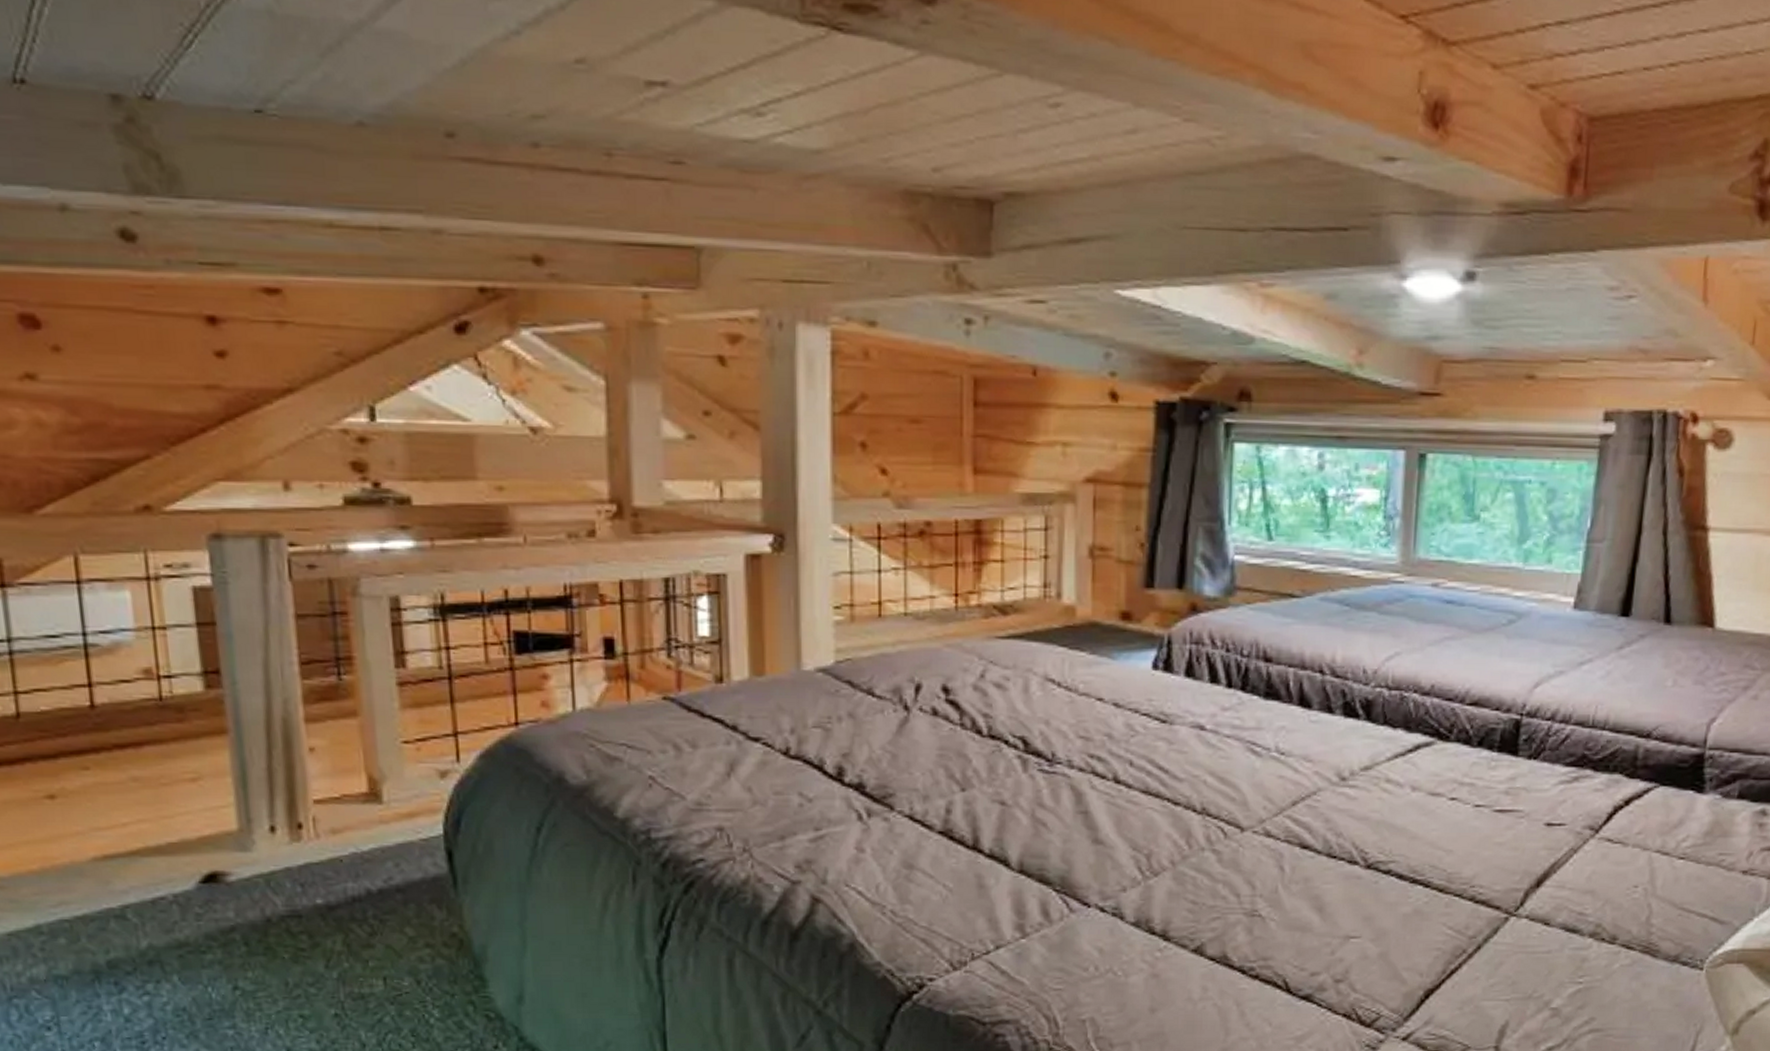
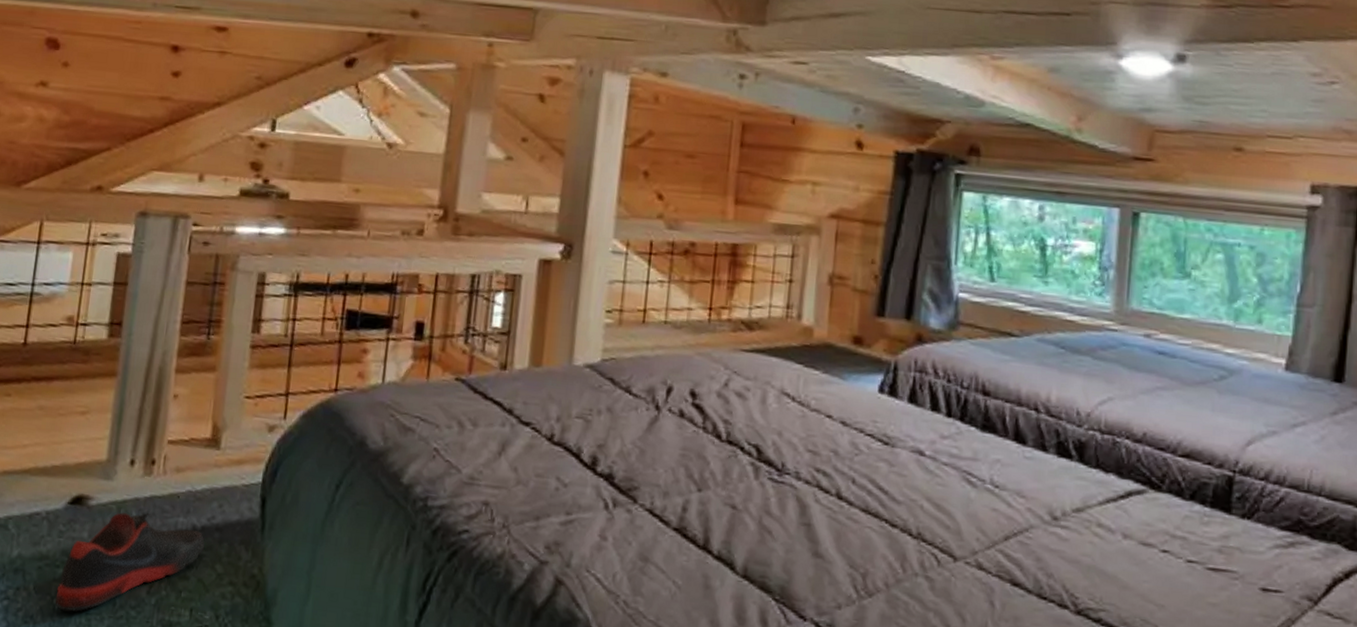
shoe: none [208,883,386,998] -> present [55,512,205,612]

